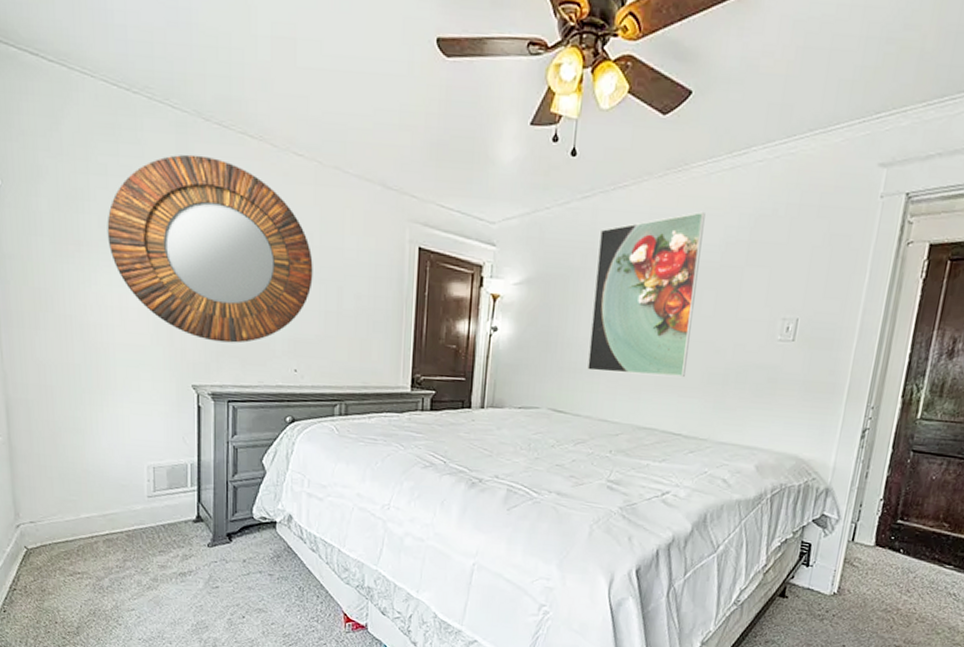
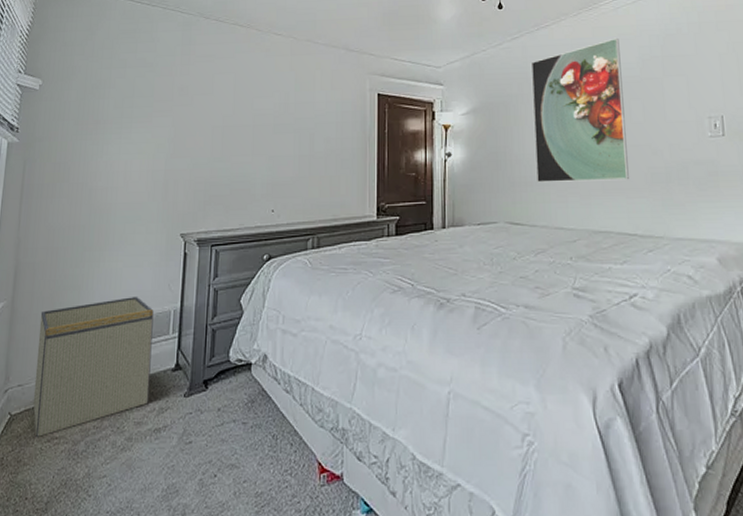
storage bin: none [43,446,171,571] -> present [33,297,154,437]
home mirror: present [107,154,313,343] -> none [120,44,289,192]

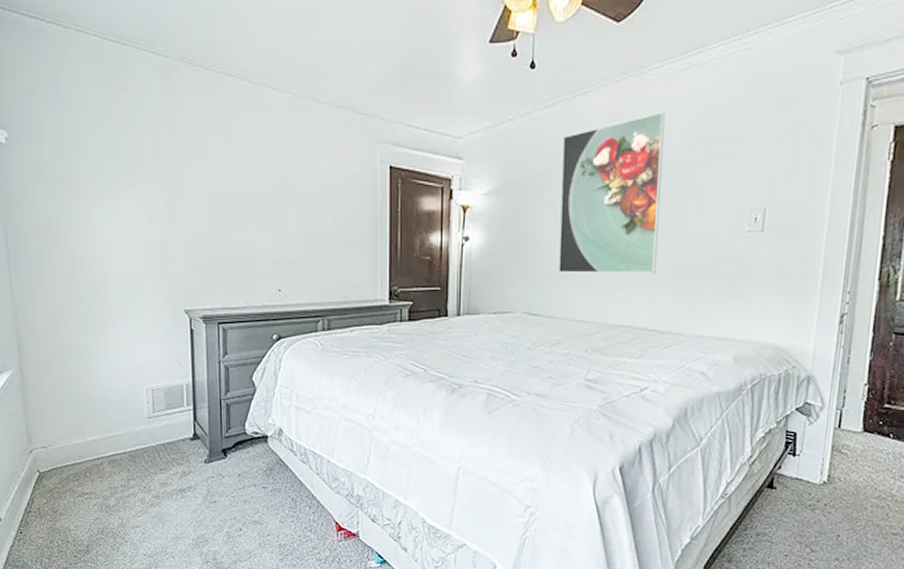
storage bin: present [33,297,154,437] -> none [51,370,171,492]

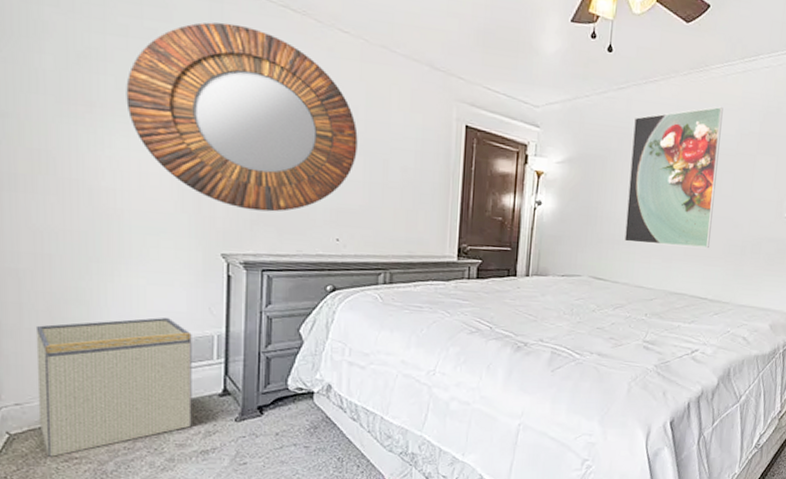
storage bin: none [51,370,171,492] -> present [35,318,192,457]
home mirror: none [102,96,292,268] -> present [126,22,358,212]

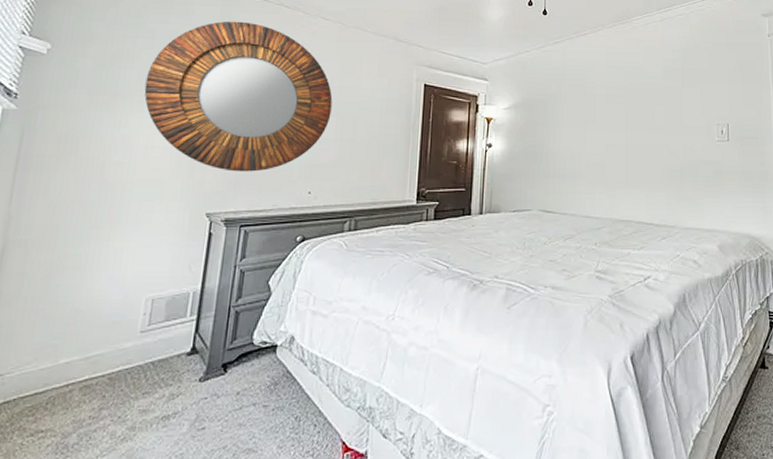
storage bin: present [35,318,192,457] -> none [14,278,170,431]
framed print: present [624,106,723,249] -> none [569,49,649,176]

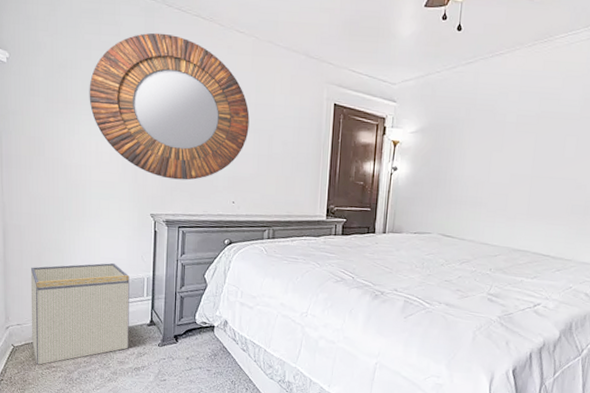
storage bin: none [14,278,170,431] -> present [30,263,130,365]

